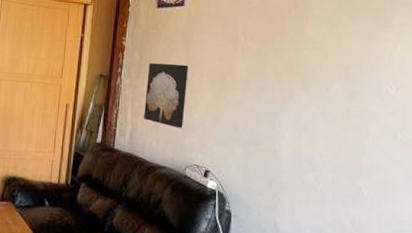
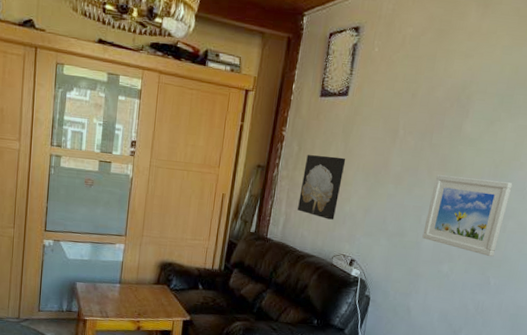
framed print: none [279,79,368,164] -> present [422,175,513,257]

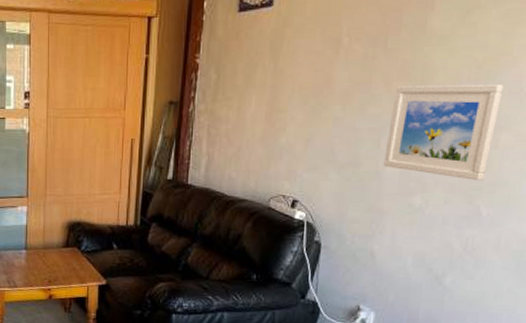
wall art: present [297,155,346,220] -> none [222,80,277,156]

